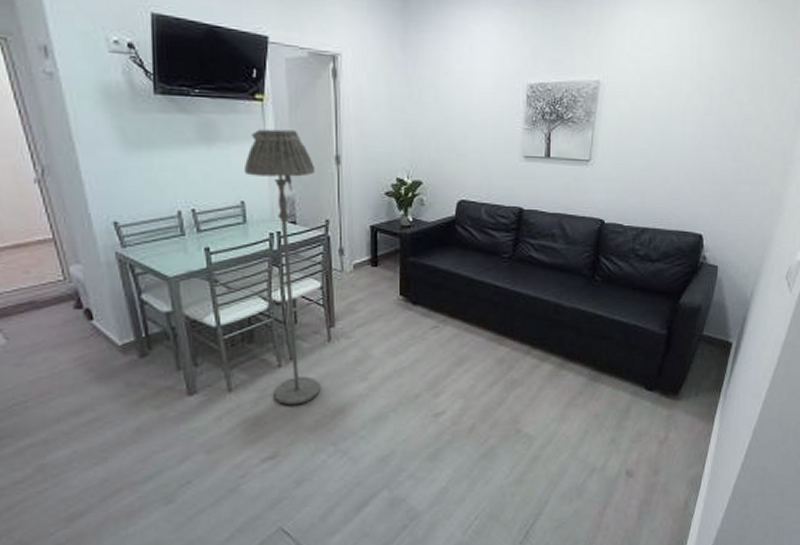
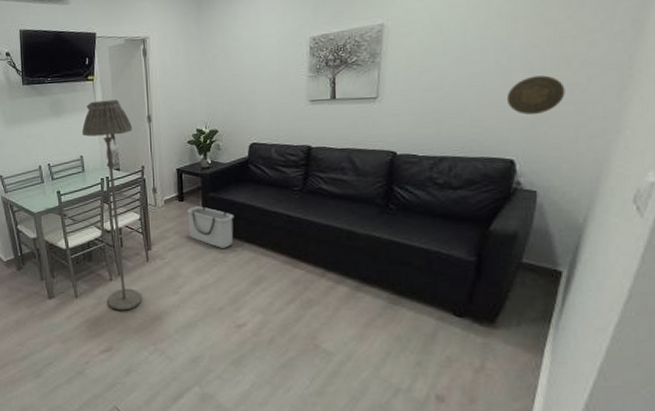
storage bin: none [381,273,437,324] -> present [186,206,234,248]
decorative plate: none [700,154,745,192] -> present [506,75,565,115]

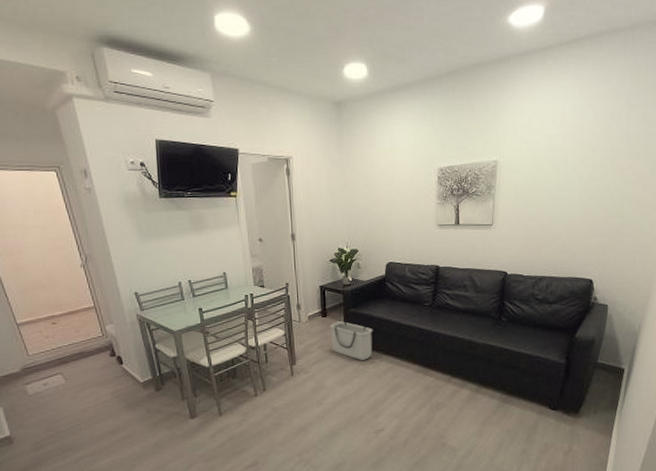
floor lamp: present [81,99,142,311] -> none [224,217,287,426]
decorative plate: present [506,75,565,115] -> none [587,211,627,244]

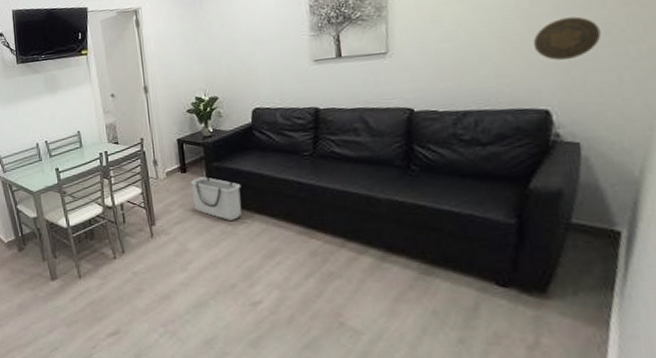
decorative plate: none [587,211,627,244] -> present [532,16,602,61]

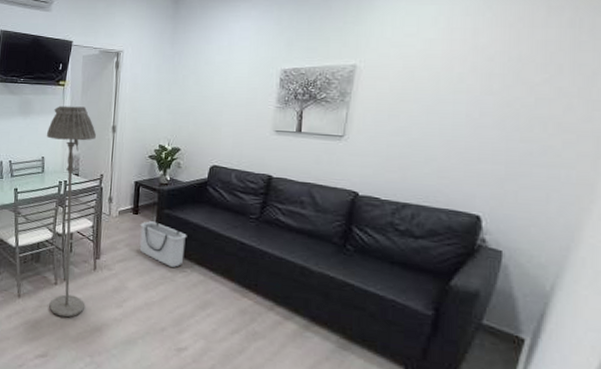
floor lamp: none [77,72,148,291] -> present [46,105,97,318]
decorative plate: present [532,16,602,61] -> none [476,134,538,173]

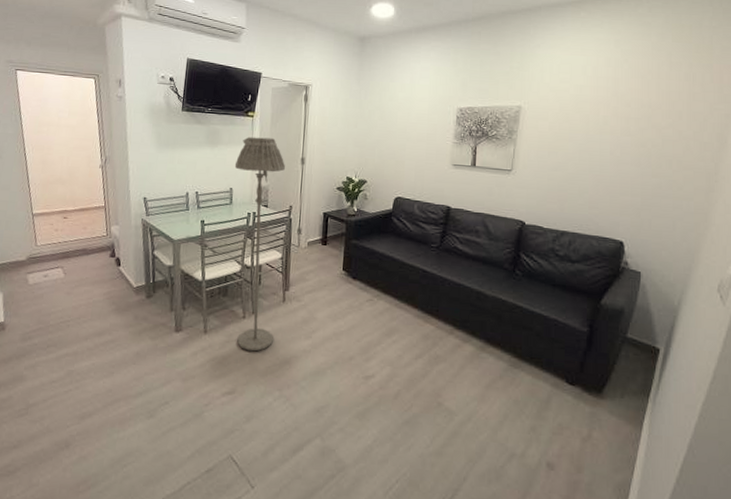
storage bin: present [139,221,187,267] -> none [328,251,374,296]

